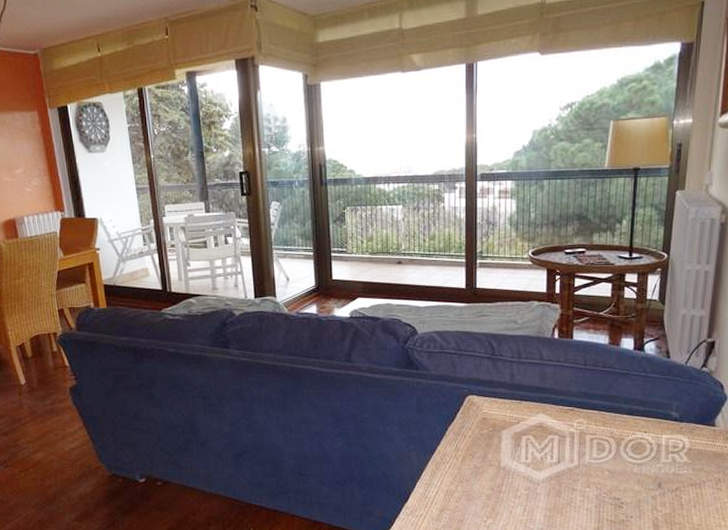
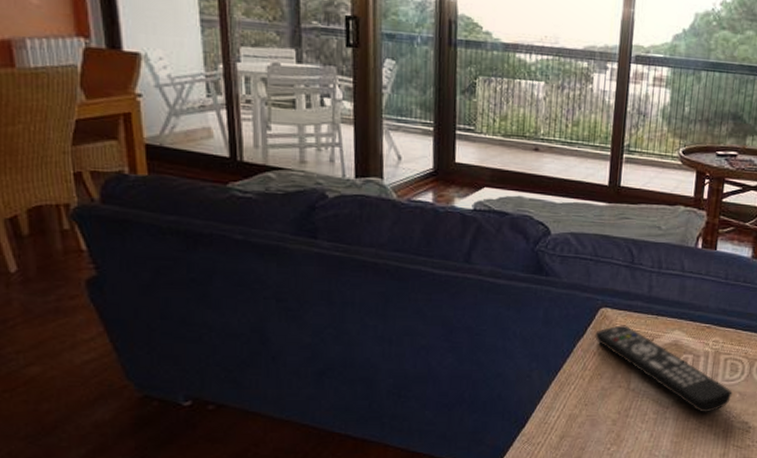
remote control: none [463,410,601,490] -> present [594,325,733,413]

